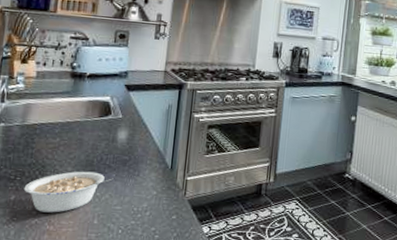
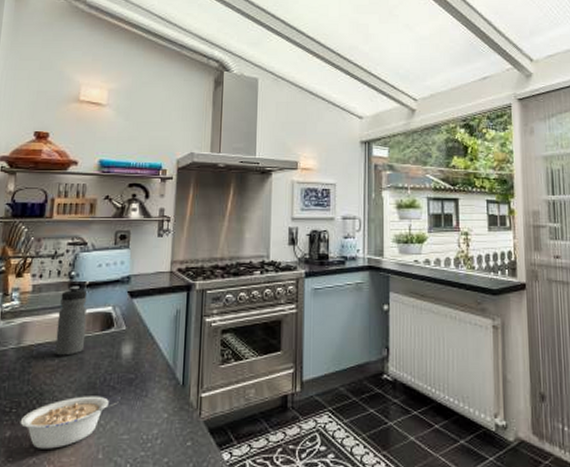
water bottle: none [56,75,88,136] -> present [55,286,88,356]

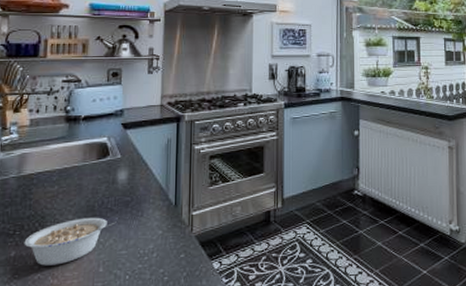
water bottle: present [55,286,88,356] -> none [54,119,84,183]

